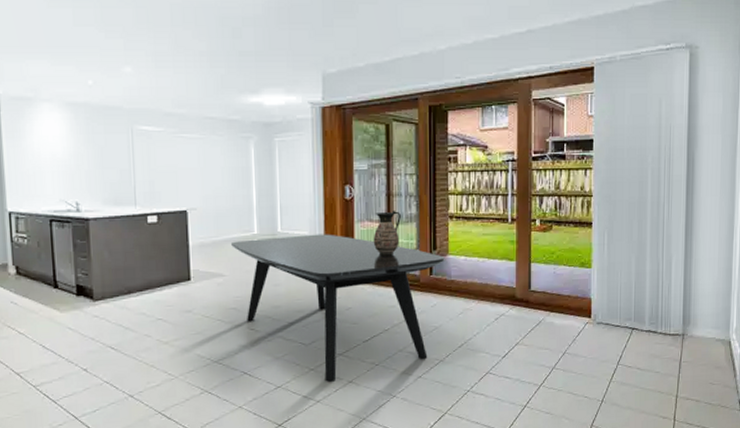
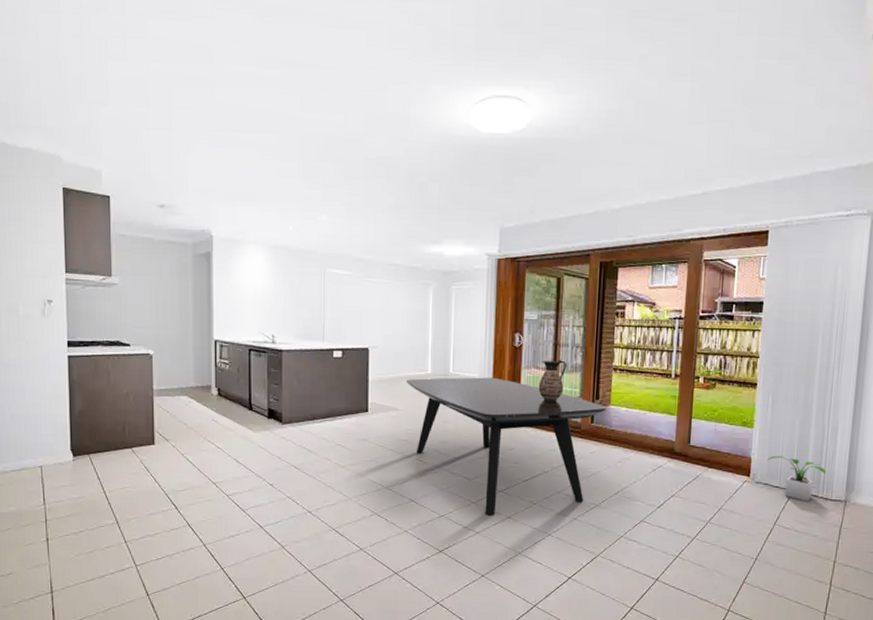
potted plant: none [608,294,664,339] -> present [768,455,827,502]

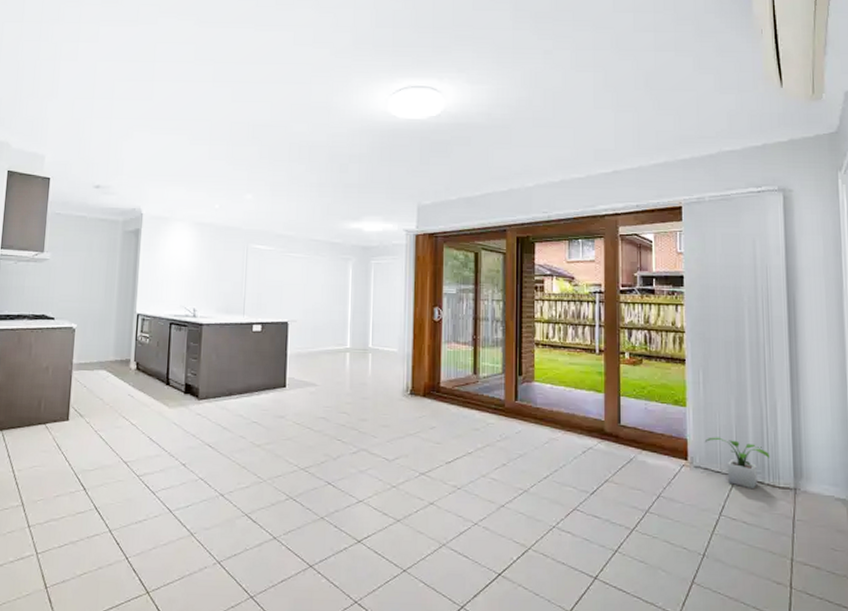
dining table: present [407,377,607,516] -> none [325,351,530,502]
ceramic jug: present [538,360,566,402] -> none [459,334,487,378]

